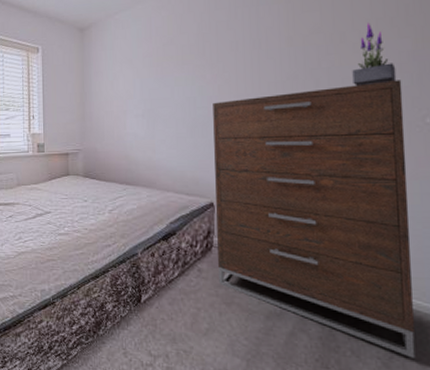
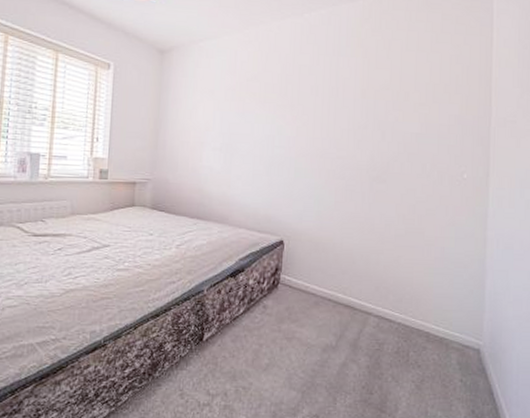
dresser: present [213,80,416,358] -> none [282,139,449,379]
potted plant: present [352,23,397,87] -> none [412,86,445,142]

